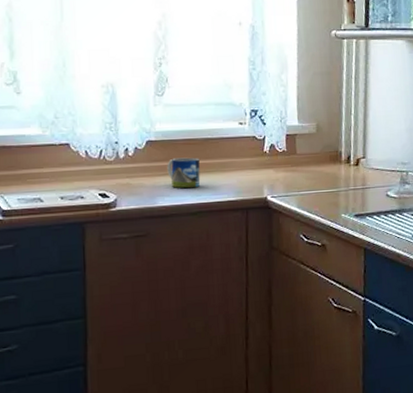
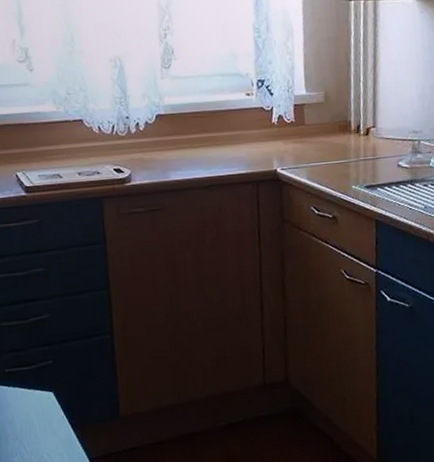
mug: present [167,157,200,189] -> none [177,130,211,162]

